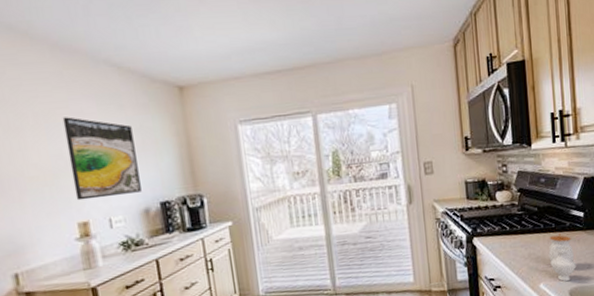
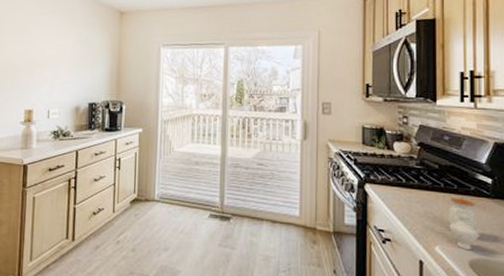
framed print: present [62,117,142,201] -> none [28,26,79,93]

